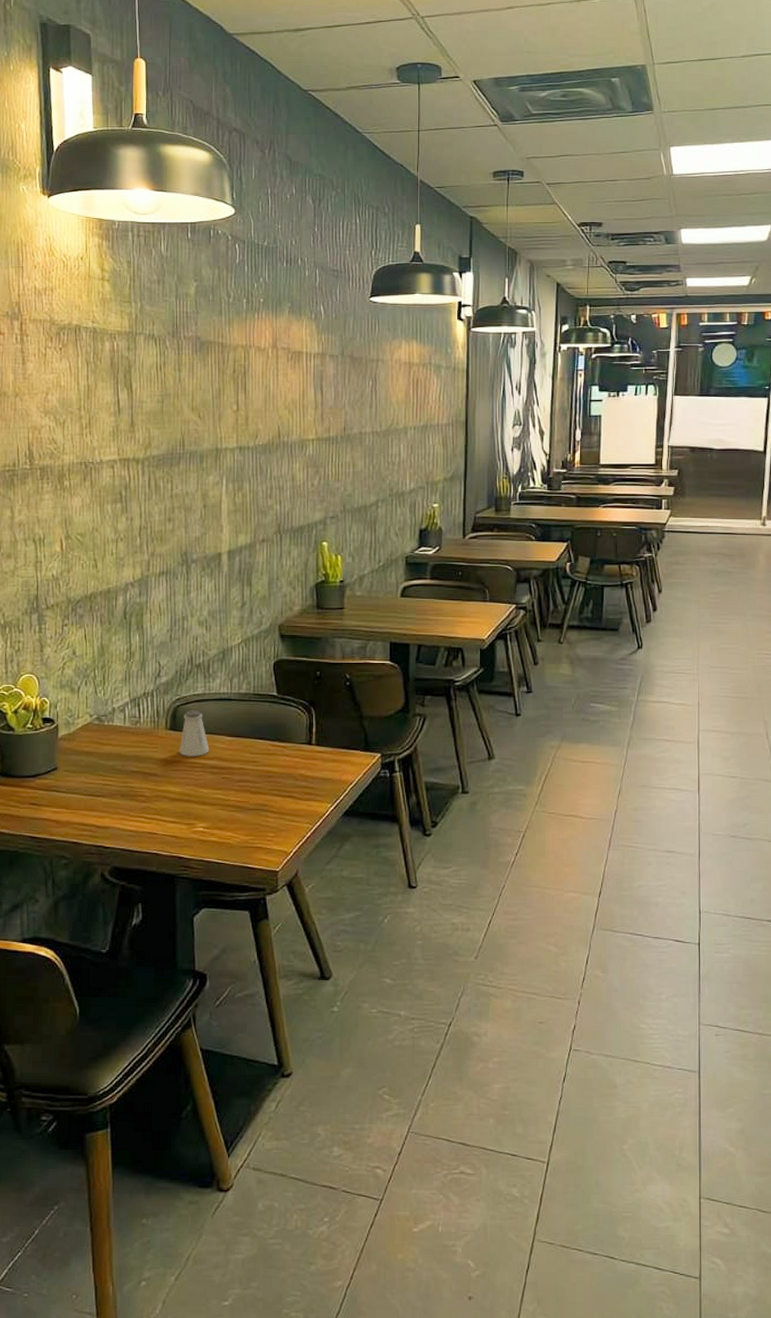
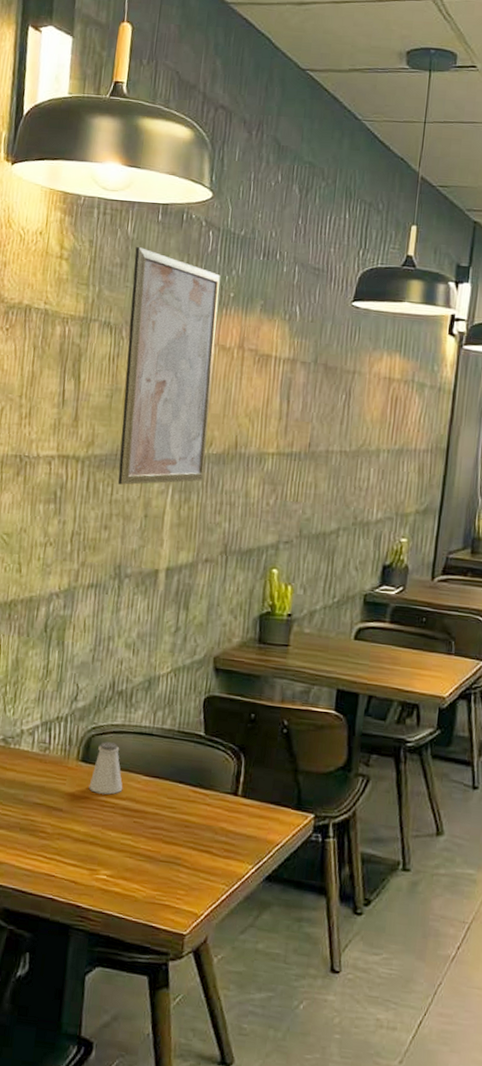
wall art: none [170,263,253,480] -> present [117,246,220,485]

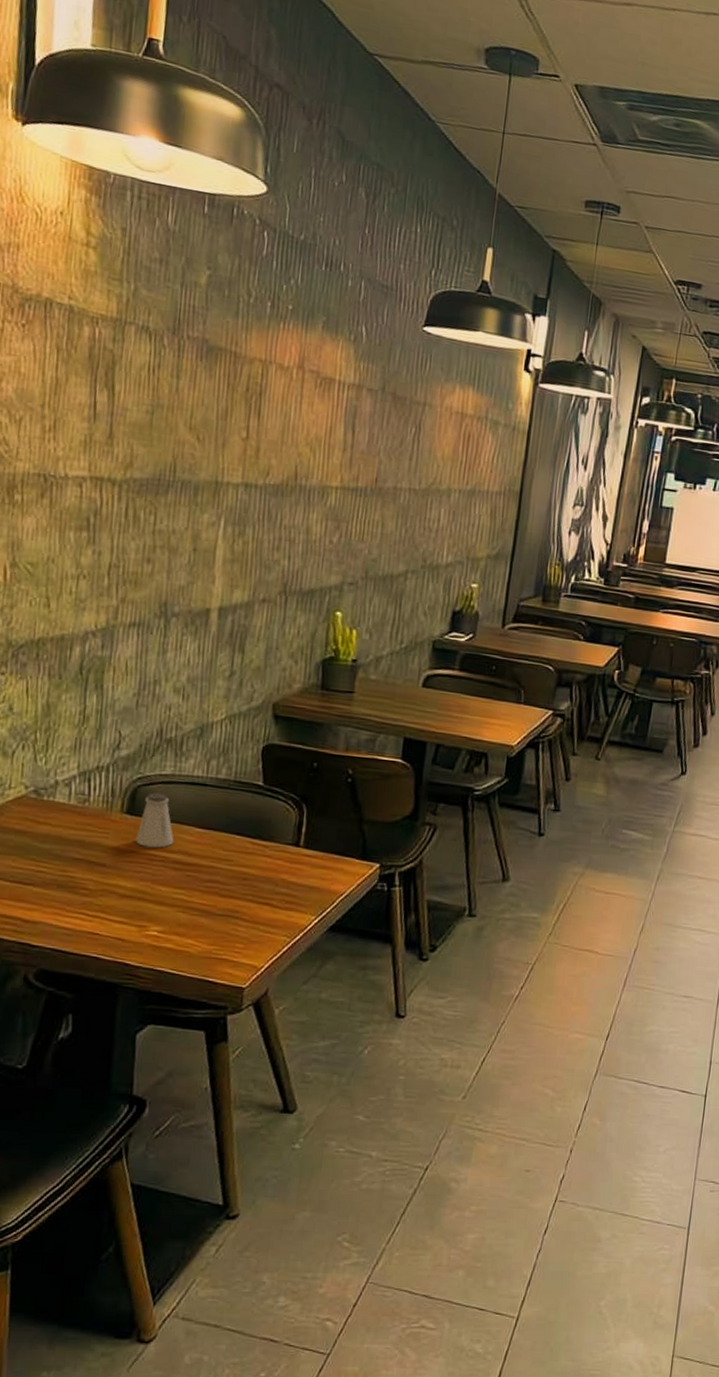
wall art: present [117,246,220,485] -> none [161,240,277,514]

